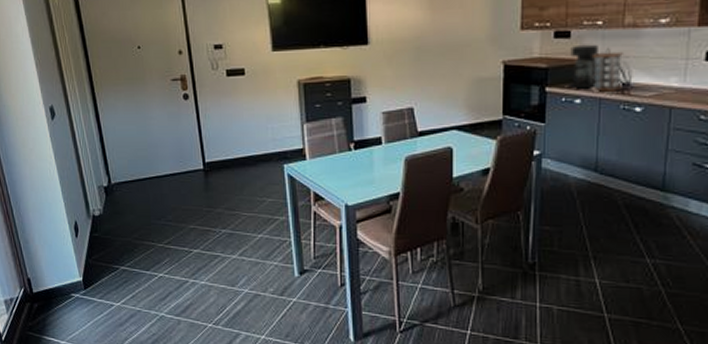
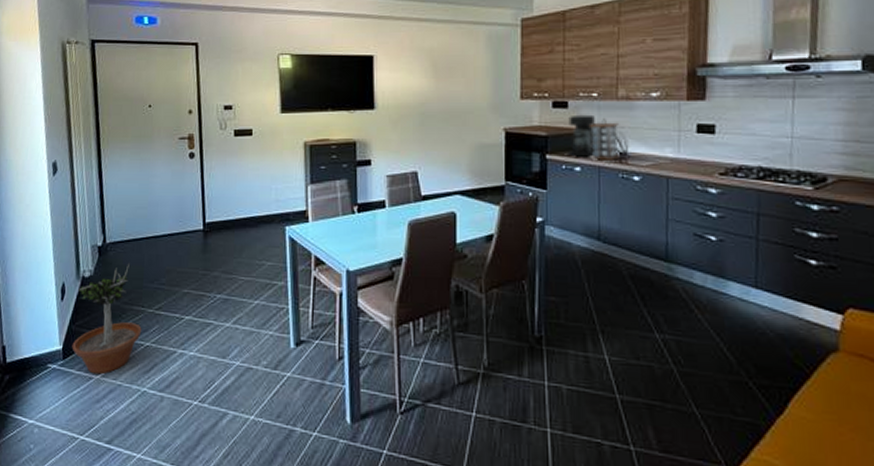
potted tree: none [90,203,154,302] -> present [72,264,142,375]

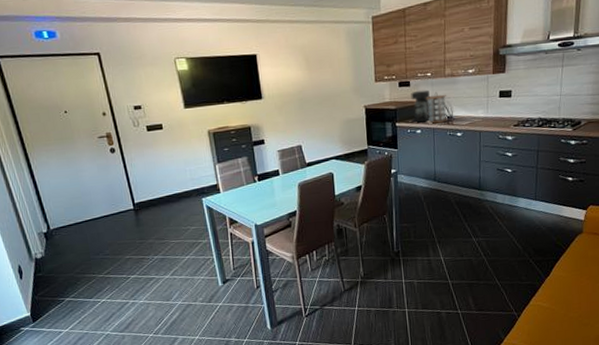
potted tree: present [72,264,142,375] -> none [34,243,97,329]

